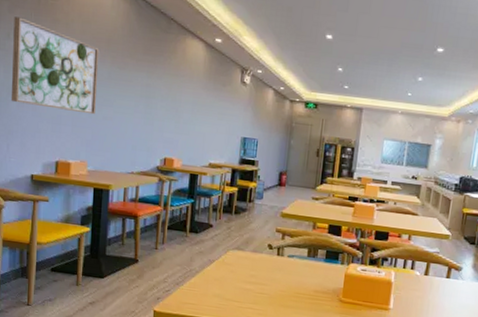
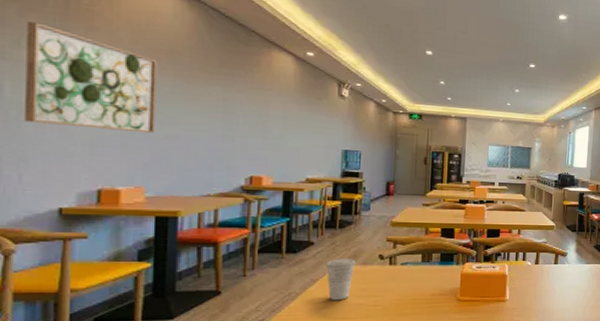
cup: none [221,243,248,284] -> present [325,259,356,301]

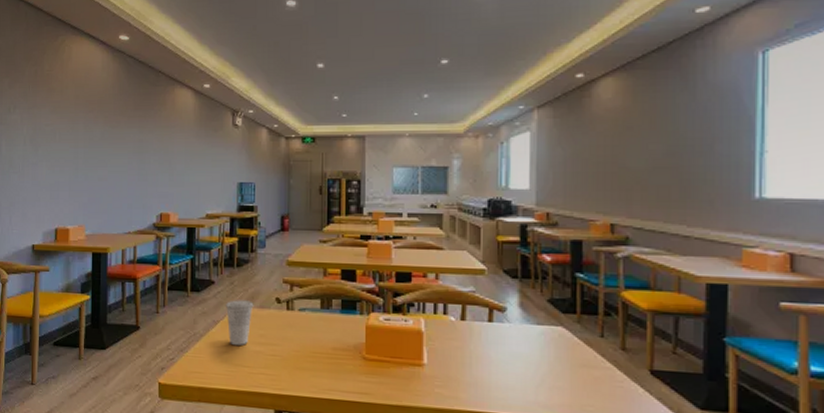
wall art: present [23,21,158,134] -> none [12,91,92,177]

